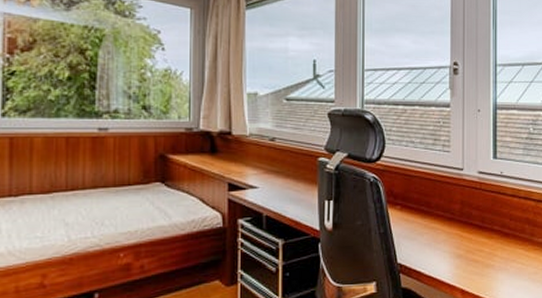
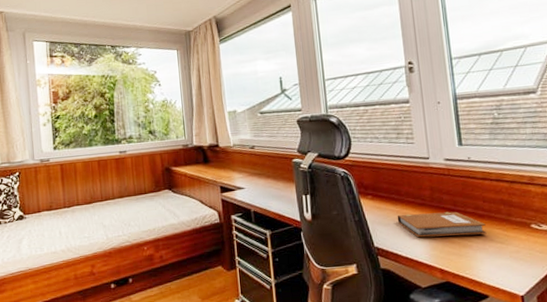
notebook: none [424,228,510,255] -> present [397,211,487,238]

